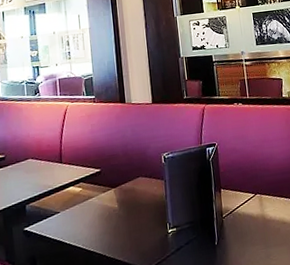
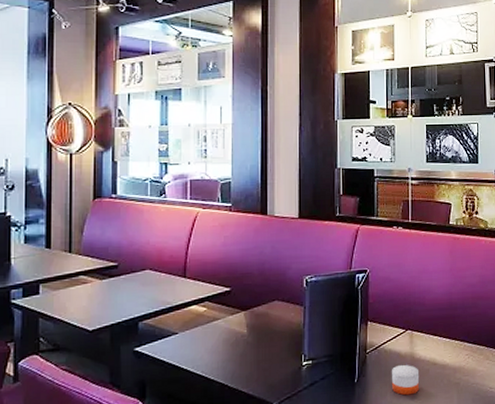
candle: none [247,225,274,254] -> present [392,364,420,396]

